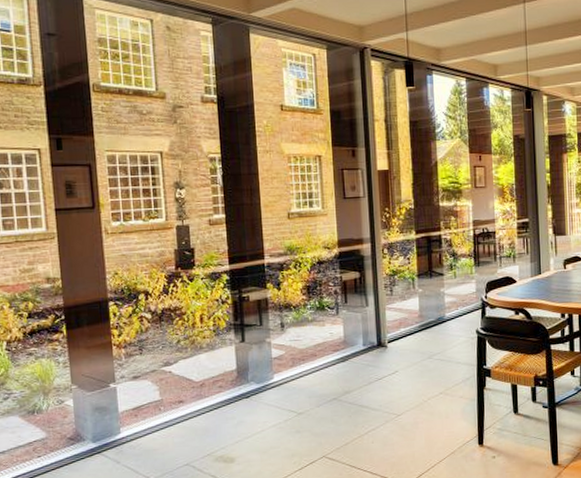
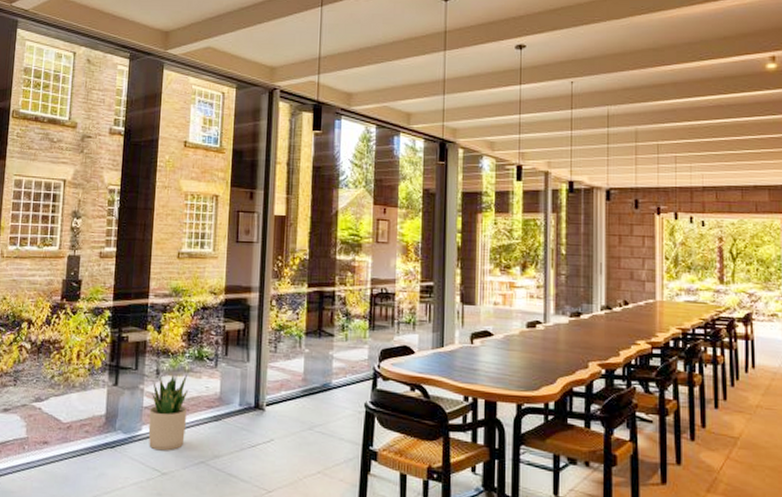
planter: none [278,322,316,395] -> present [148,372,189,451]

